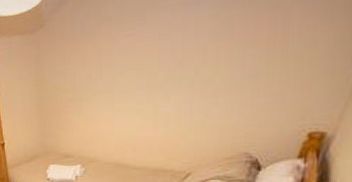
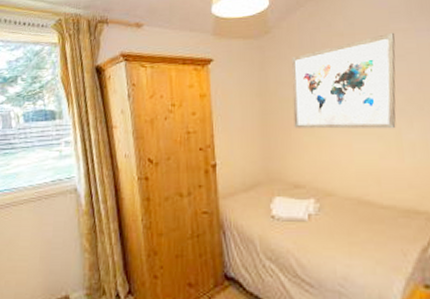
wall art: none [63,10,163,110] -> present [291,32,396,129]

